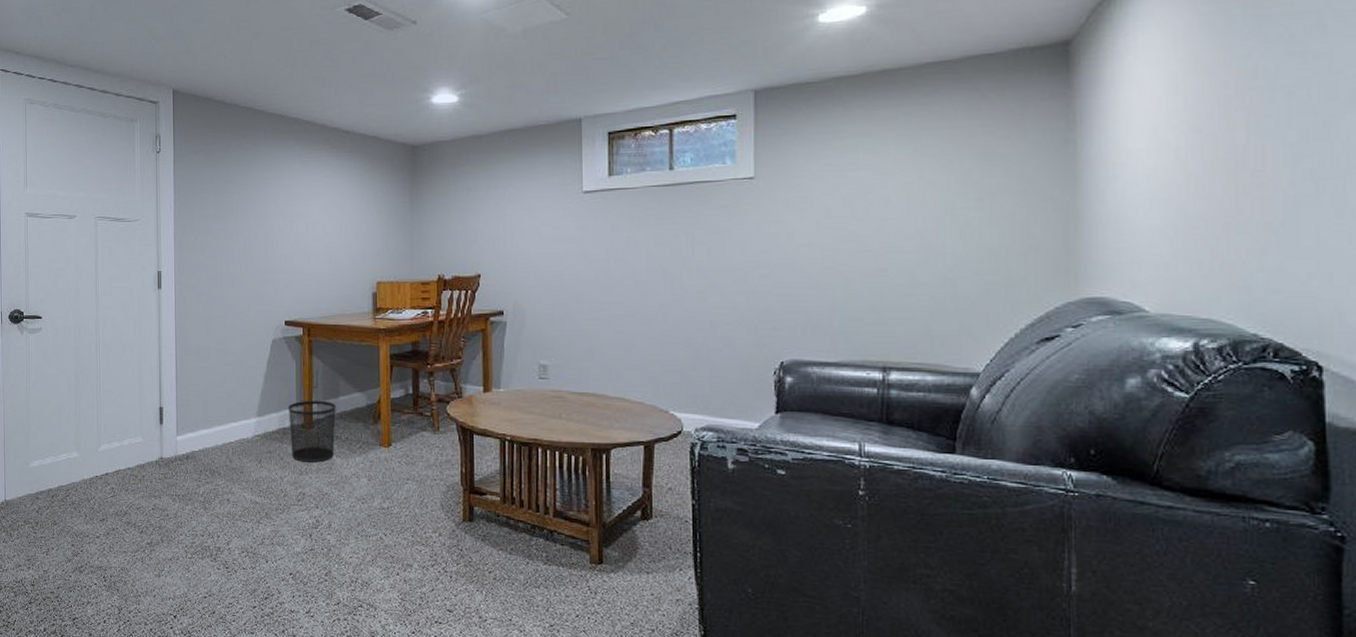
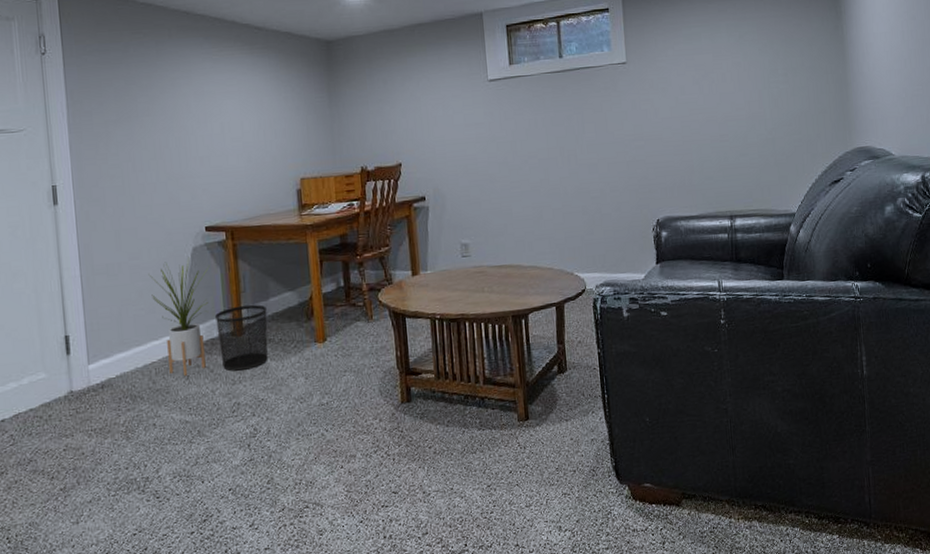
house plant: none [232,348,287,459] -> present [148,257,210,376]

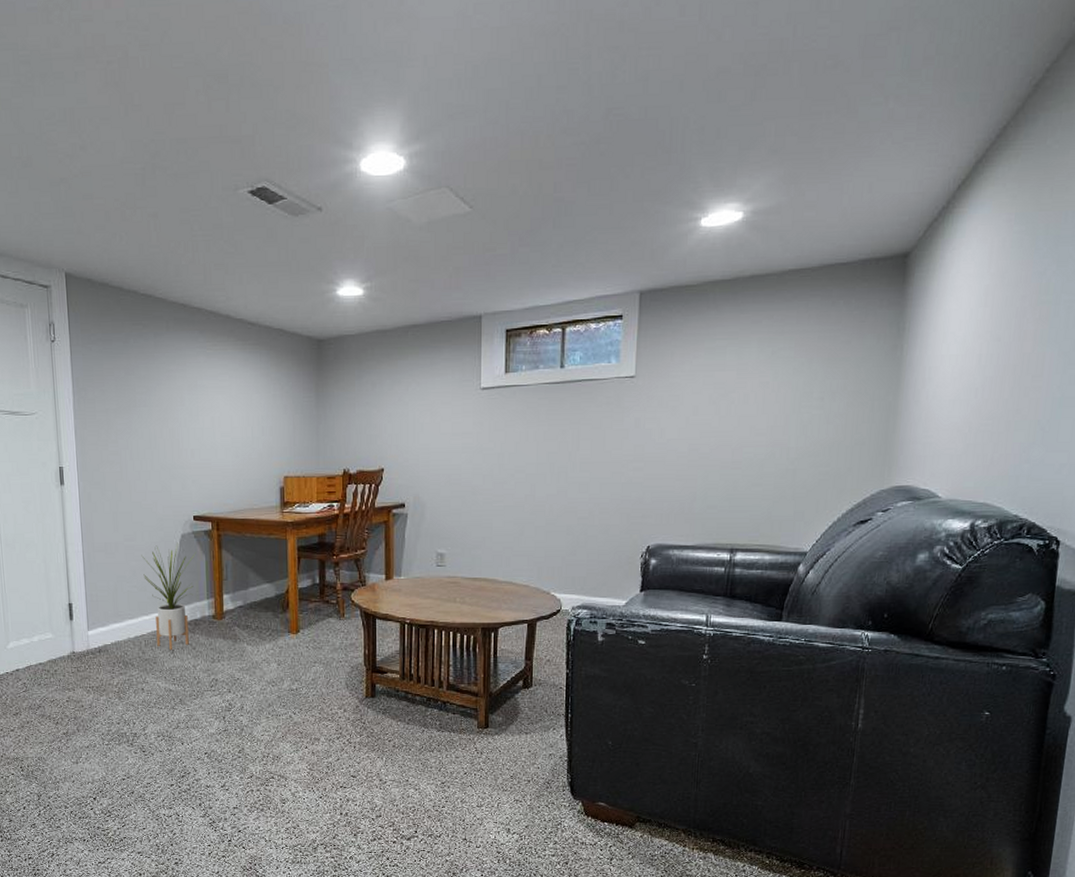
waste bin: present [214,304,268,371] -> none [198,592,246,651]

